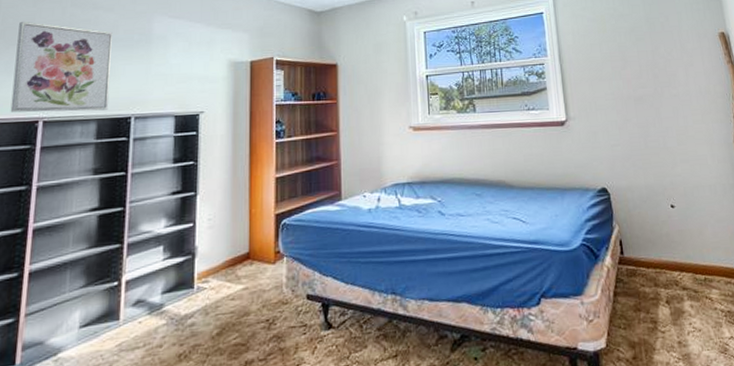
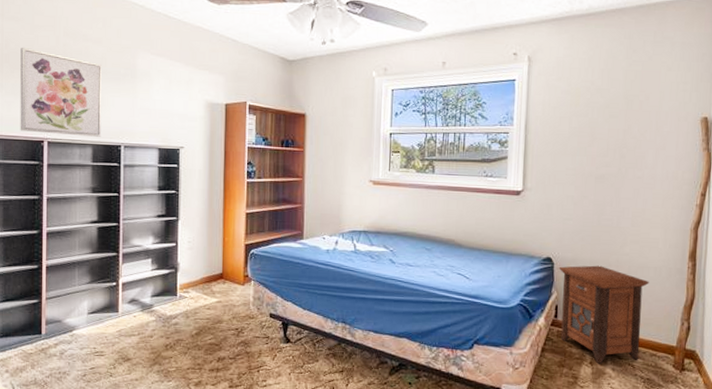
nightstand: none [615,190,715,302] -> present [559,265,649,364]

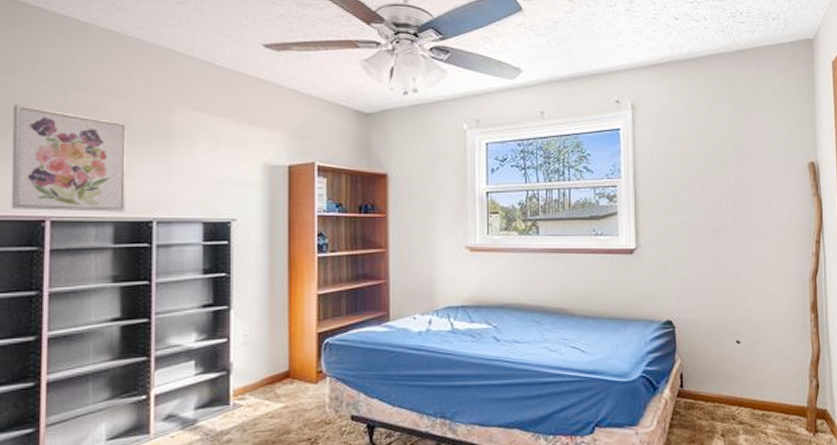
nightstand: present [559,265,649,364] -> none [680,325,774,436]

